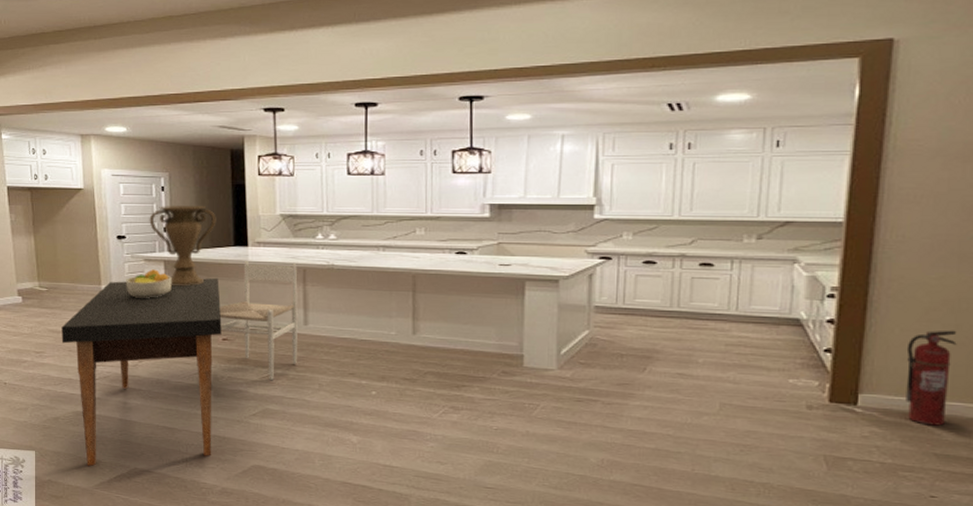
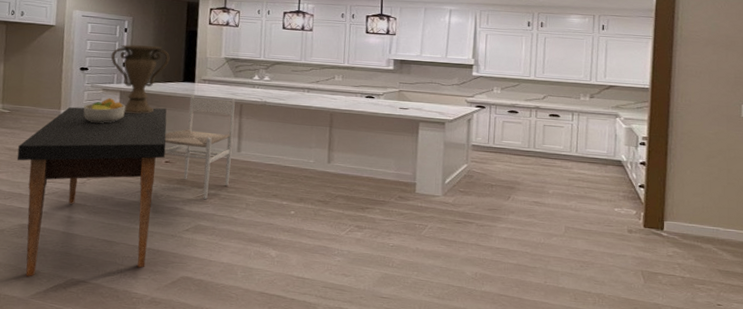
fire extinguisher: present [906,330,957,426] -> none [696,173,729,248]

